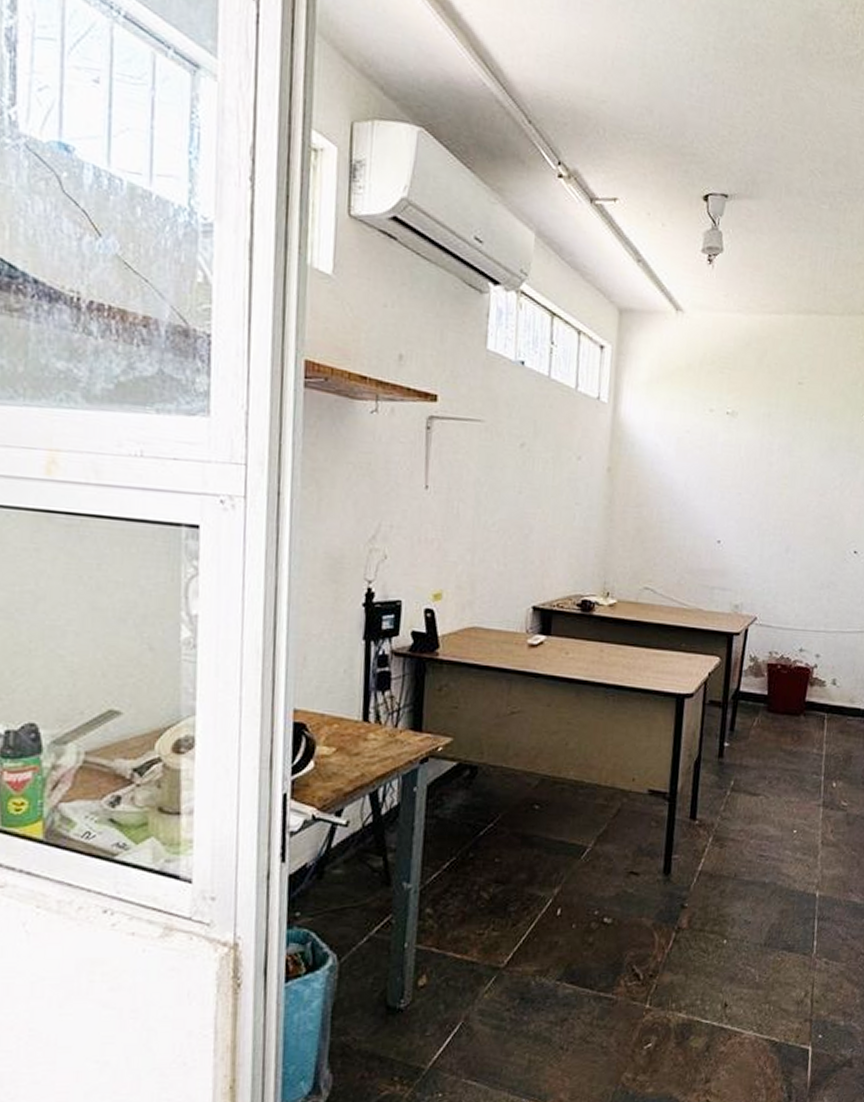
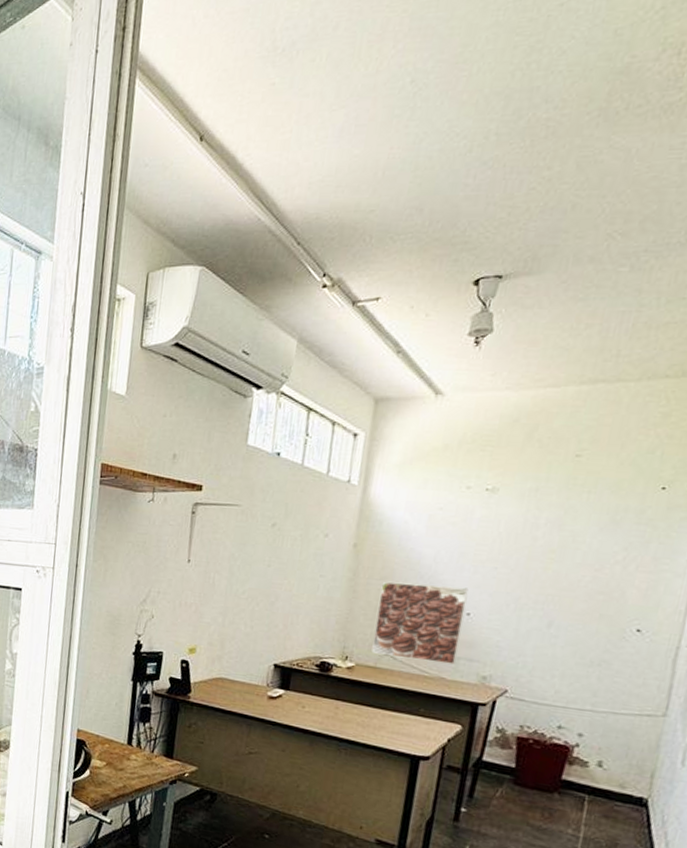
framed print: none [632,510,718,595] -> present [371,582,469,665]

